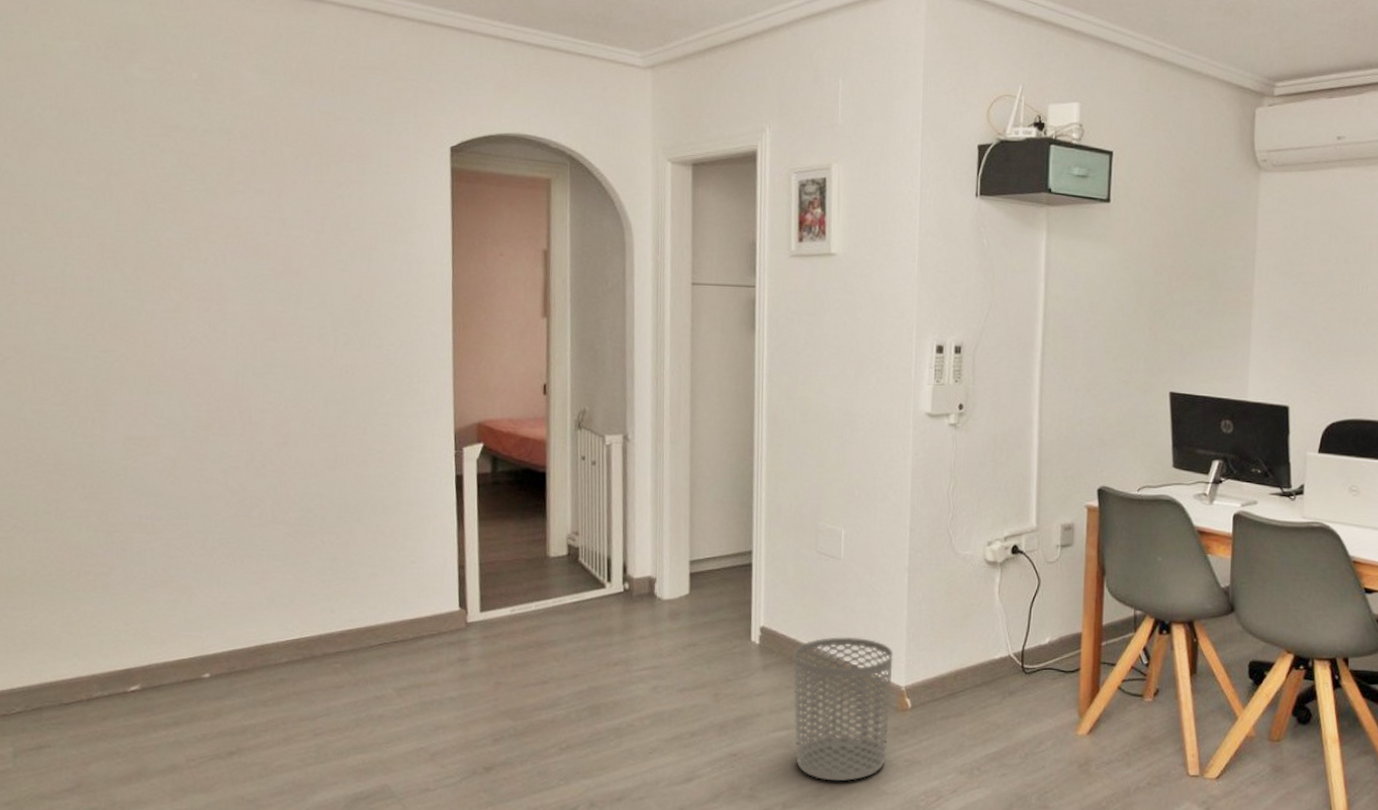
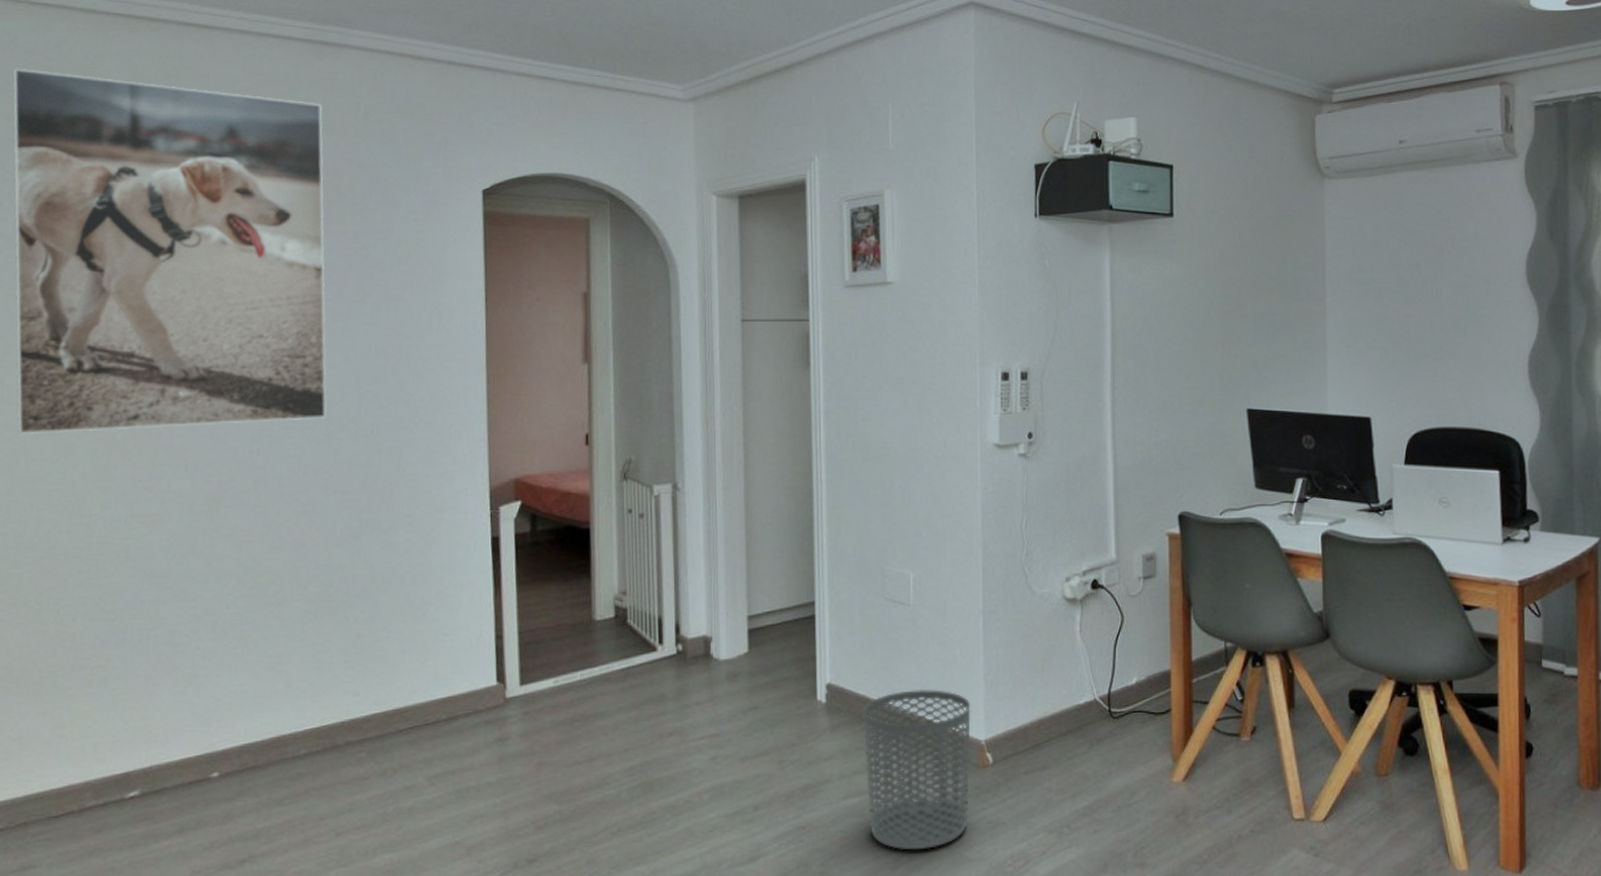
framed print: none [12,10,305,359] -> present [12,68,327,434]

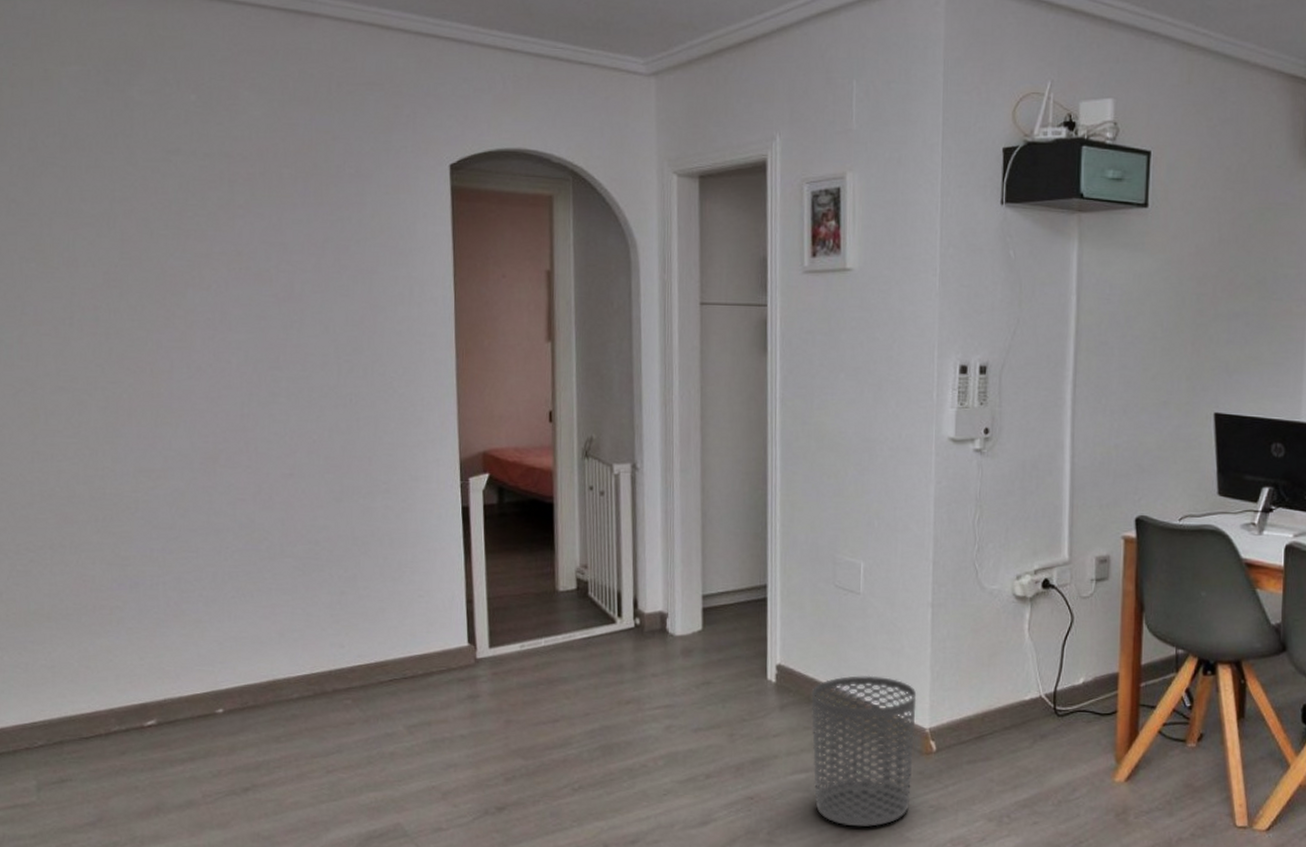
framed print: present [12,68,327,434] -> none [15,35,309,390]

